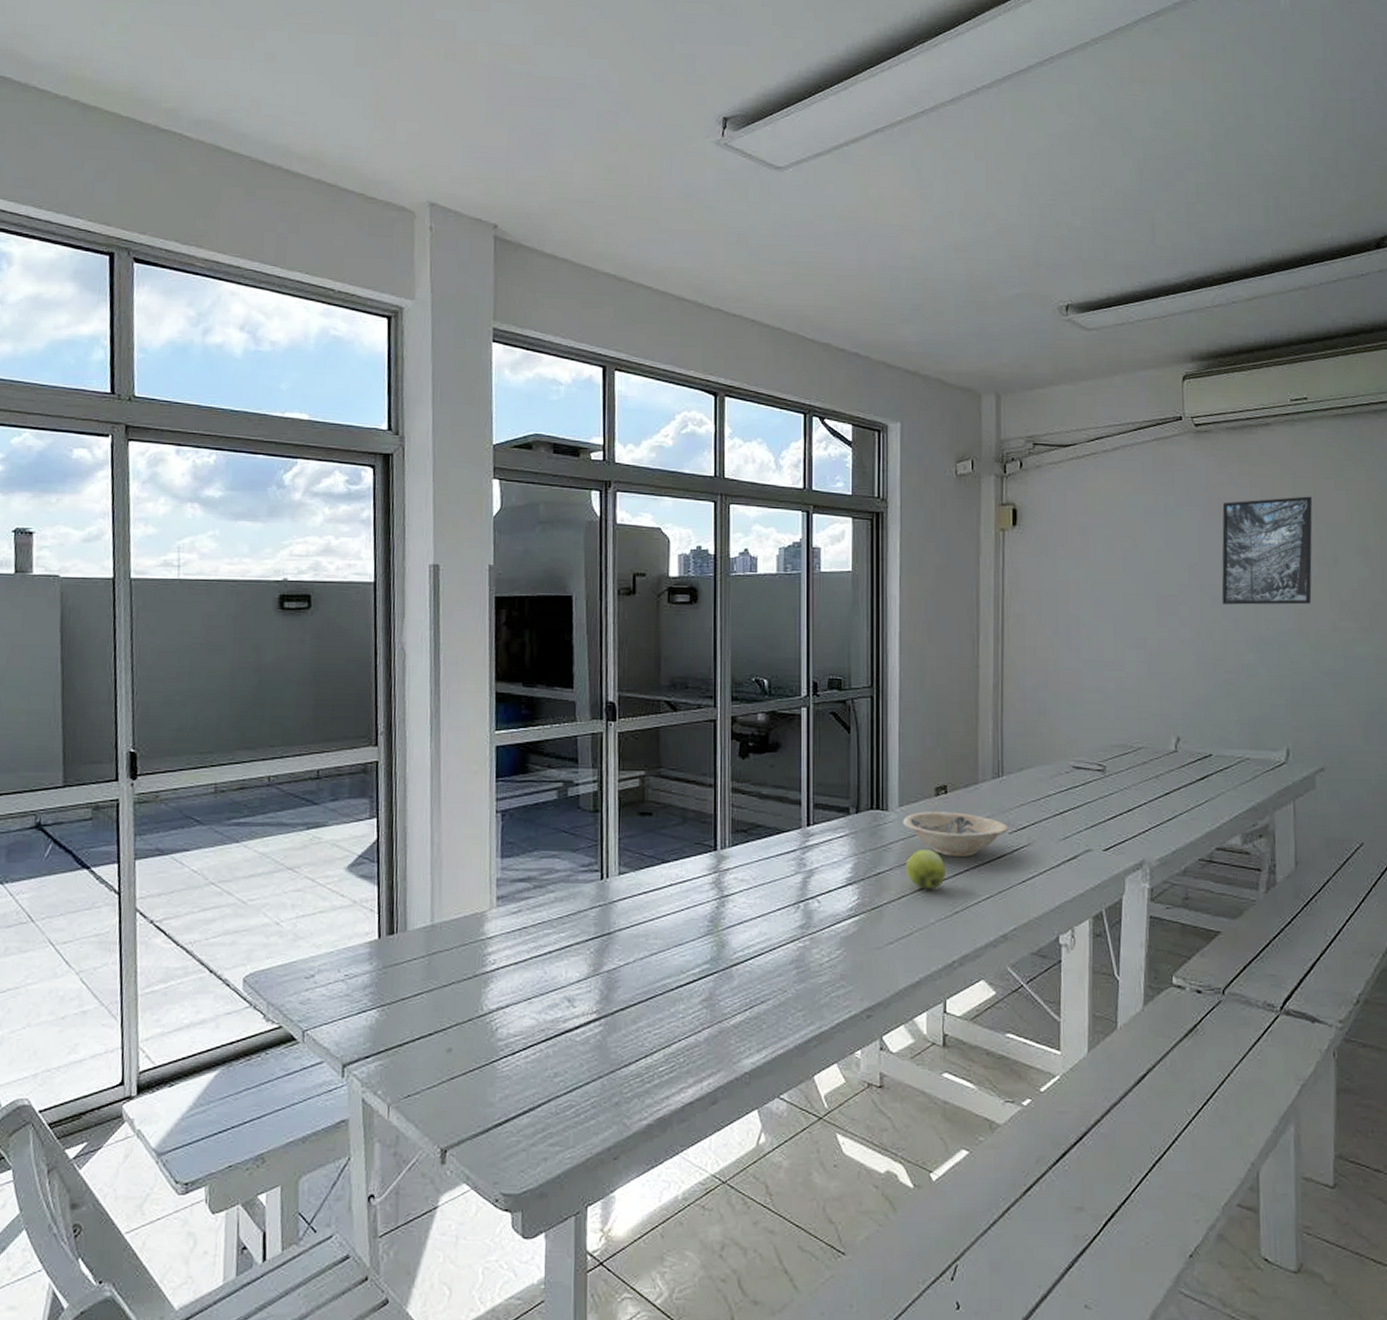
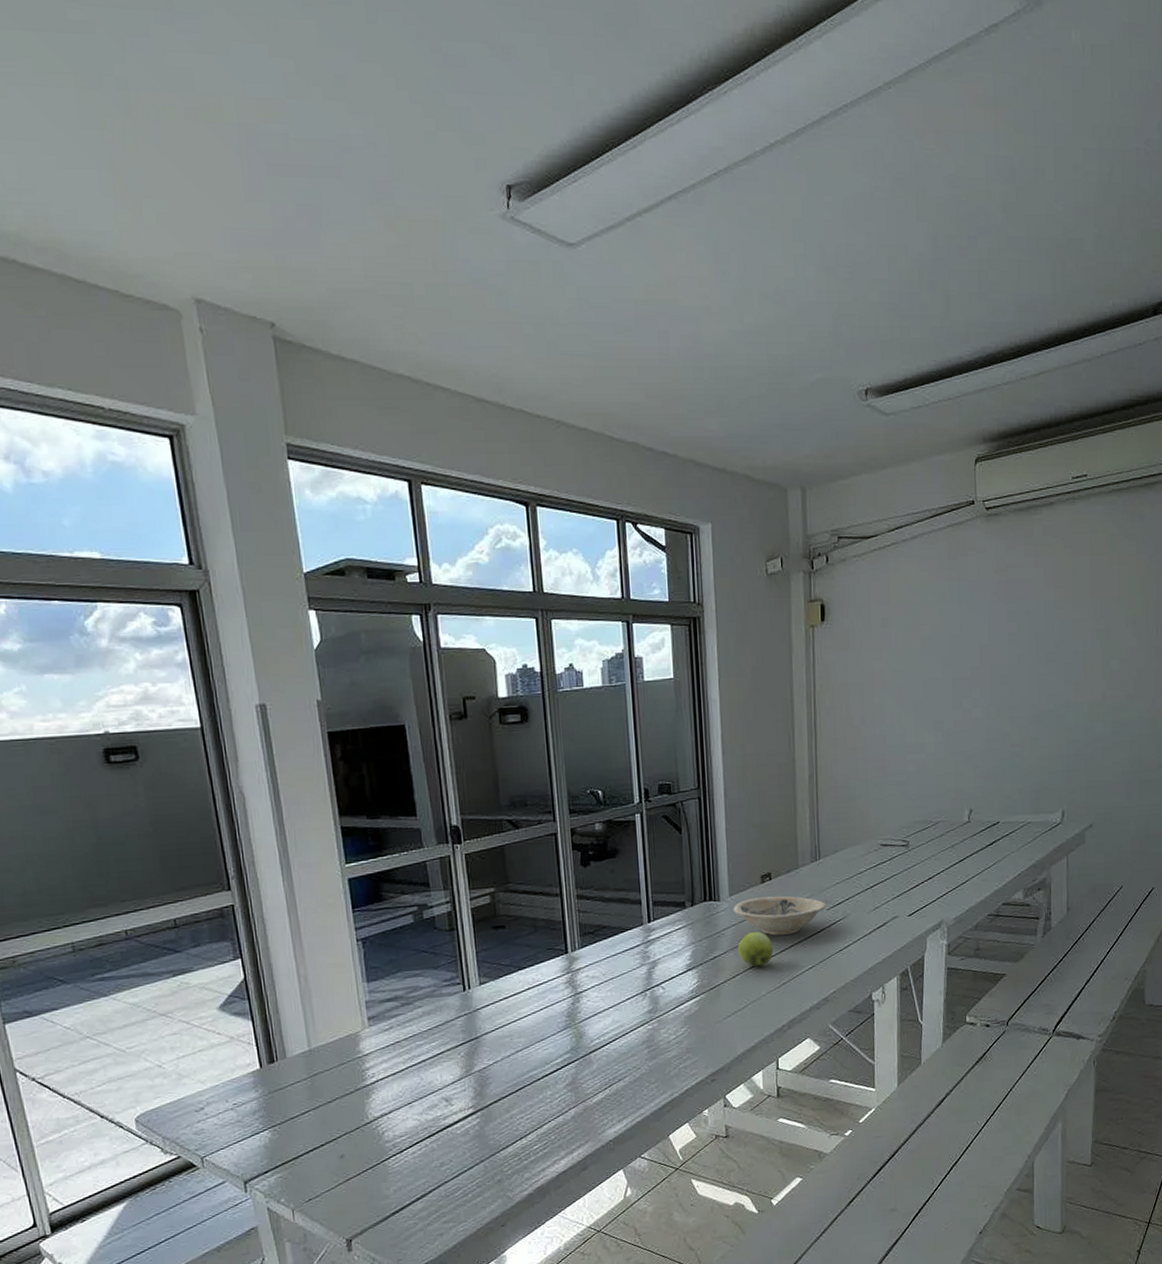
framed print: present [1221,496,1313,605] -> none [1009,573,1089,683]

